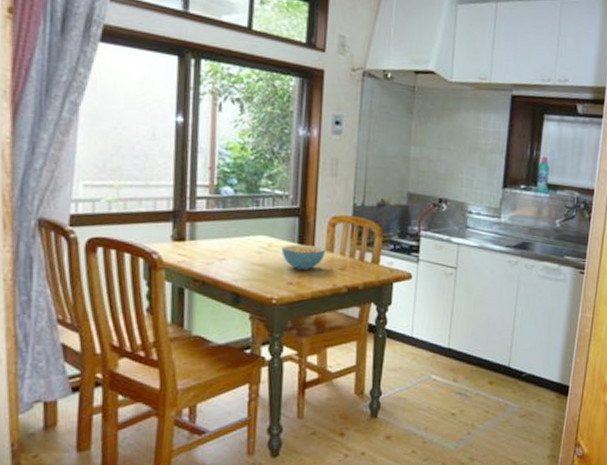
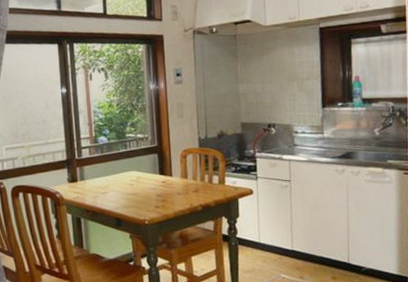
cereal bowl: present [282,244,327,271] -> none [148,174,182,196]

